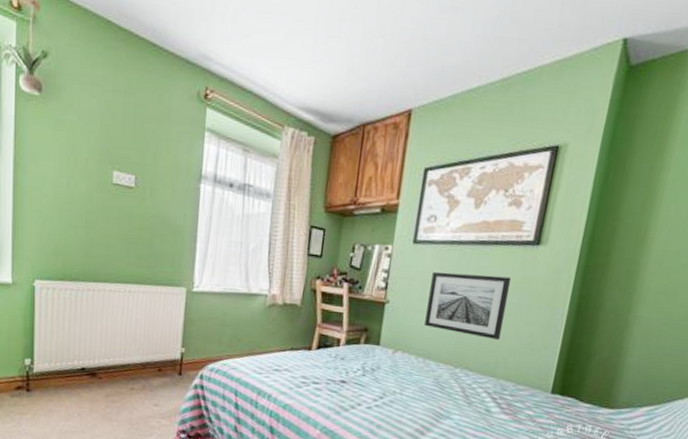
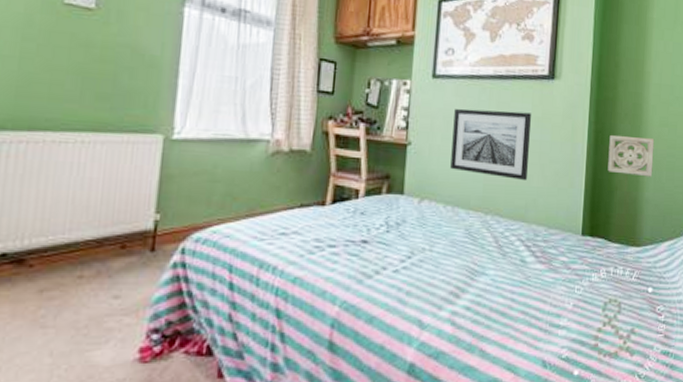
wall ornament: none [588,300,648,345] -> present [608,134,655,177]

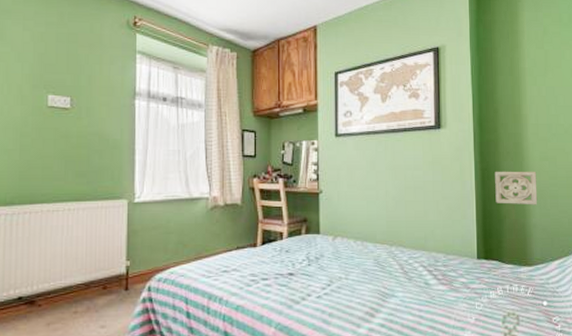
wall art: present [450,108,531,181] -> none [356,158,425,216]

